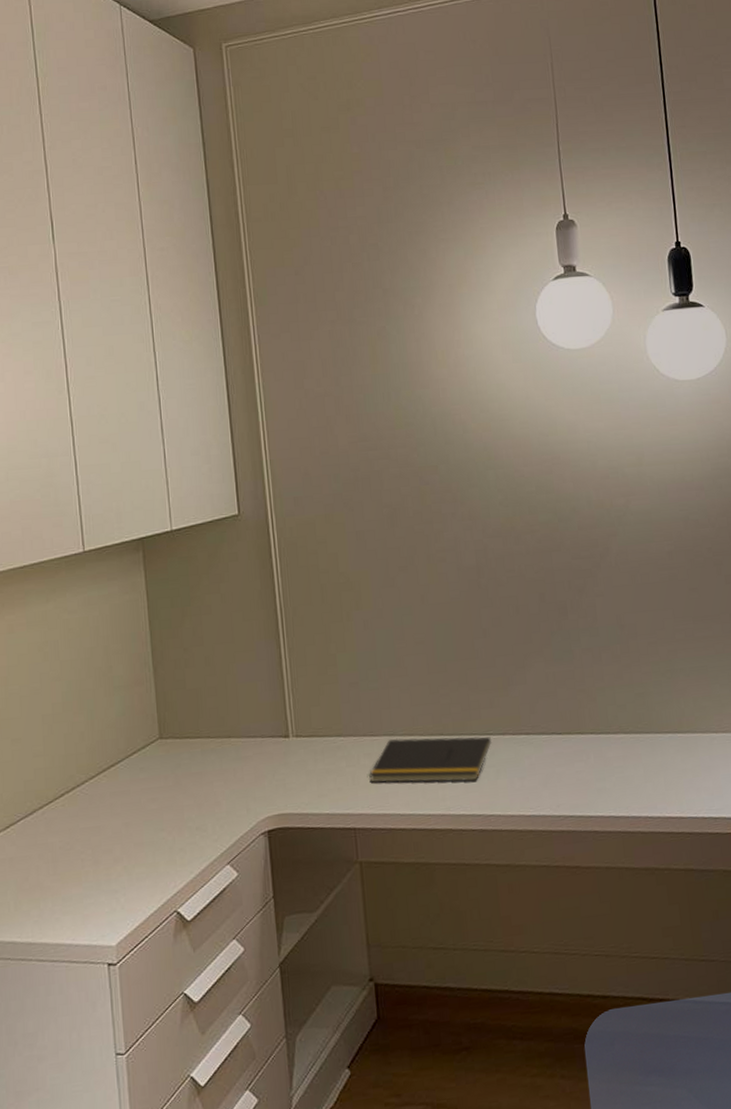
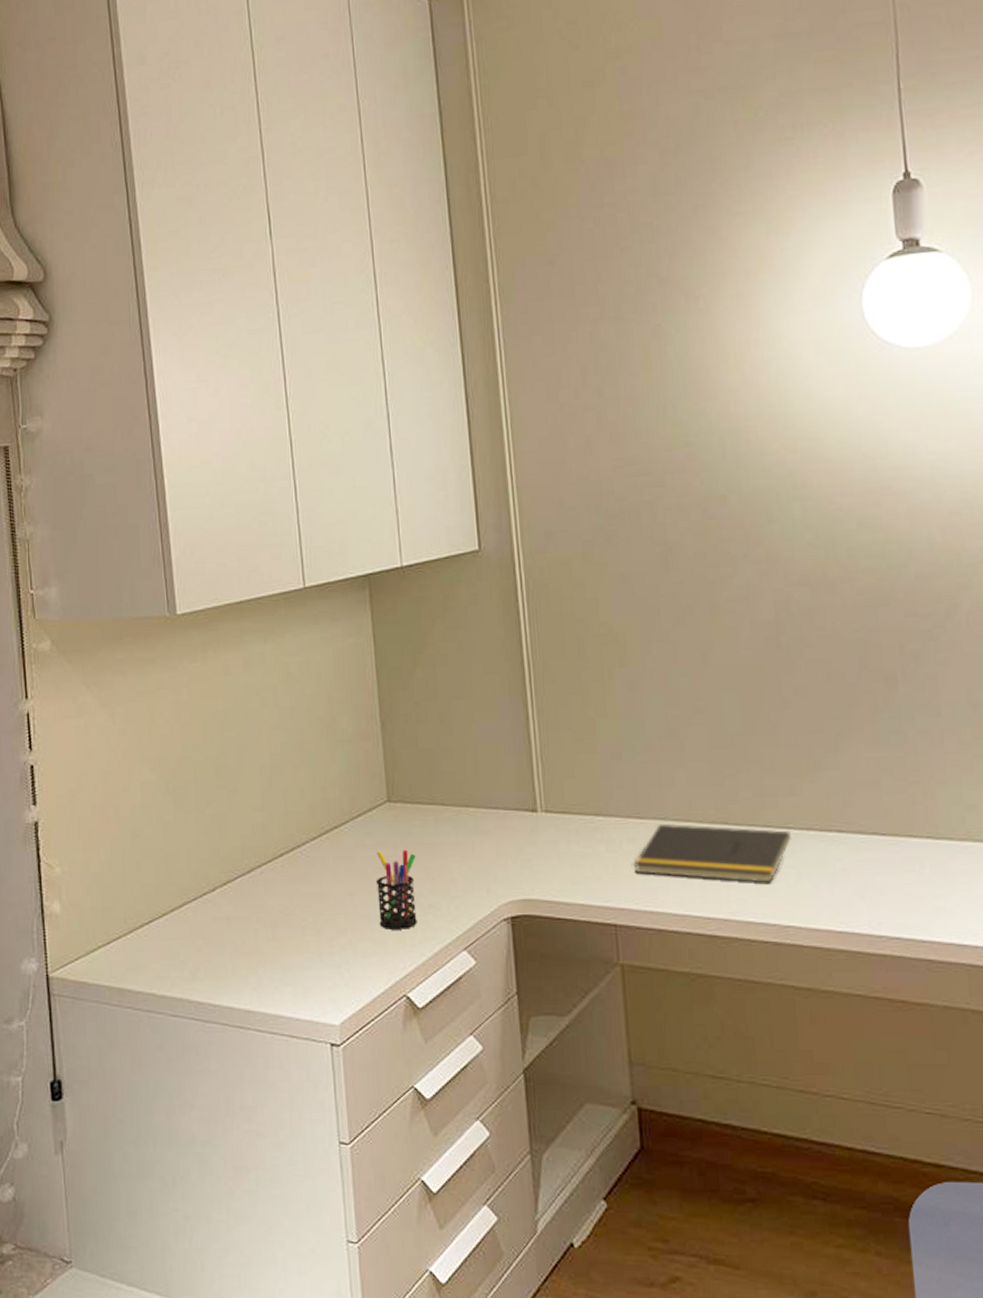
pen holder: none [149,779,186,854] -> present [375,849,417,930]

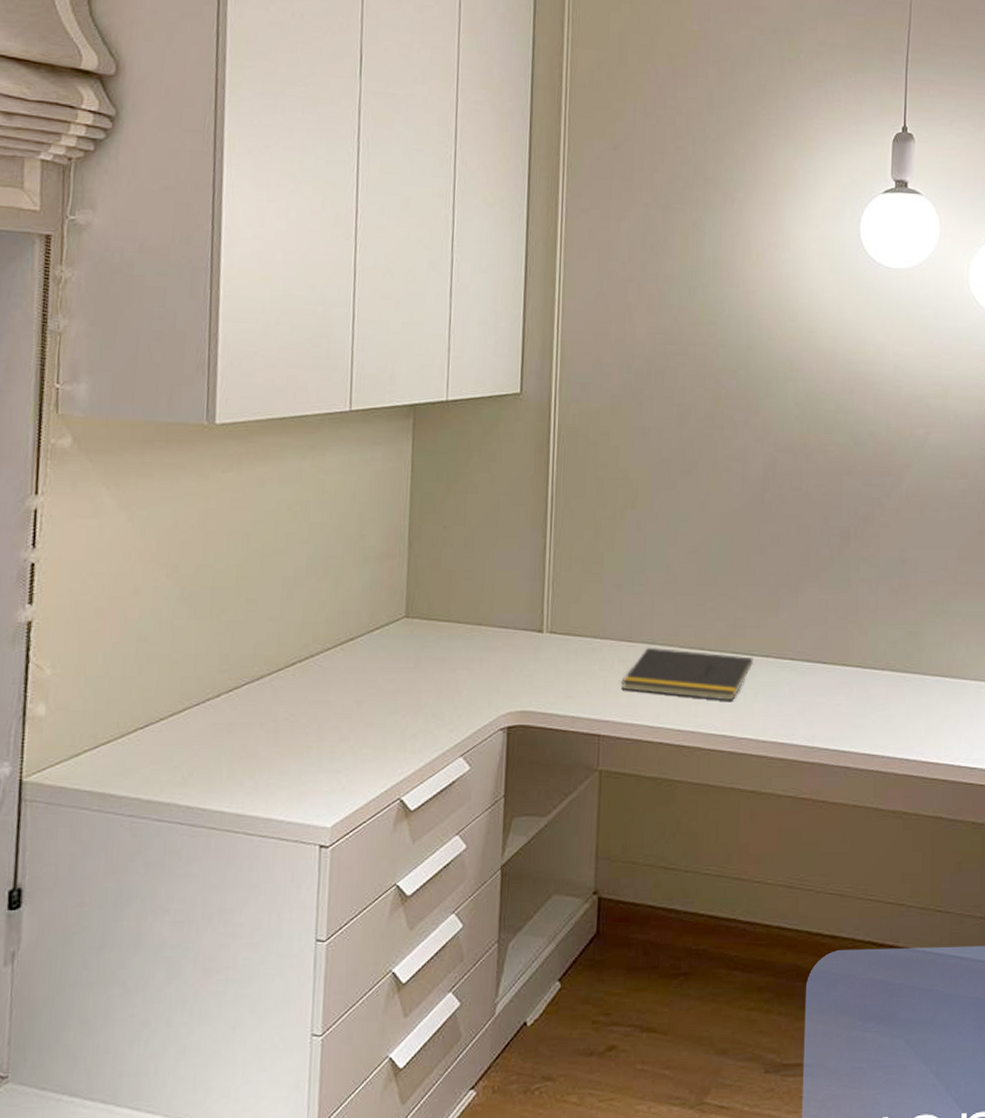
pen holder: present [375,849,417,930] -> none [383,662,426,737]

